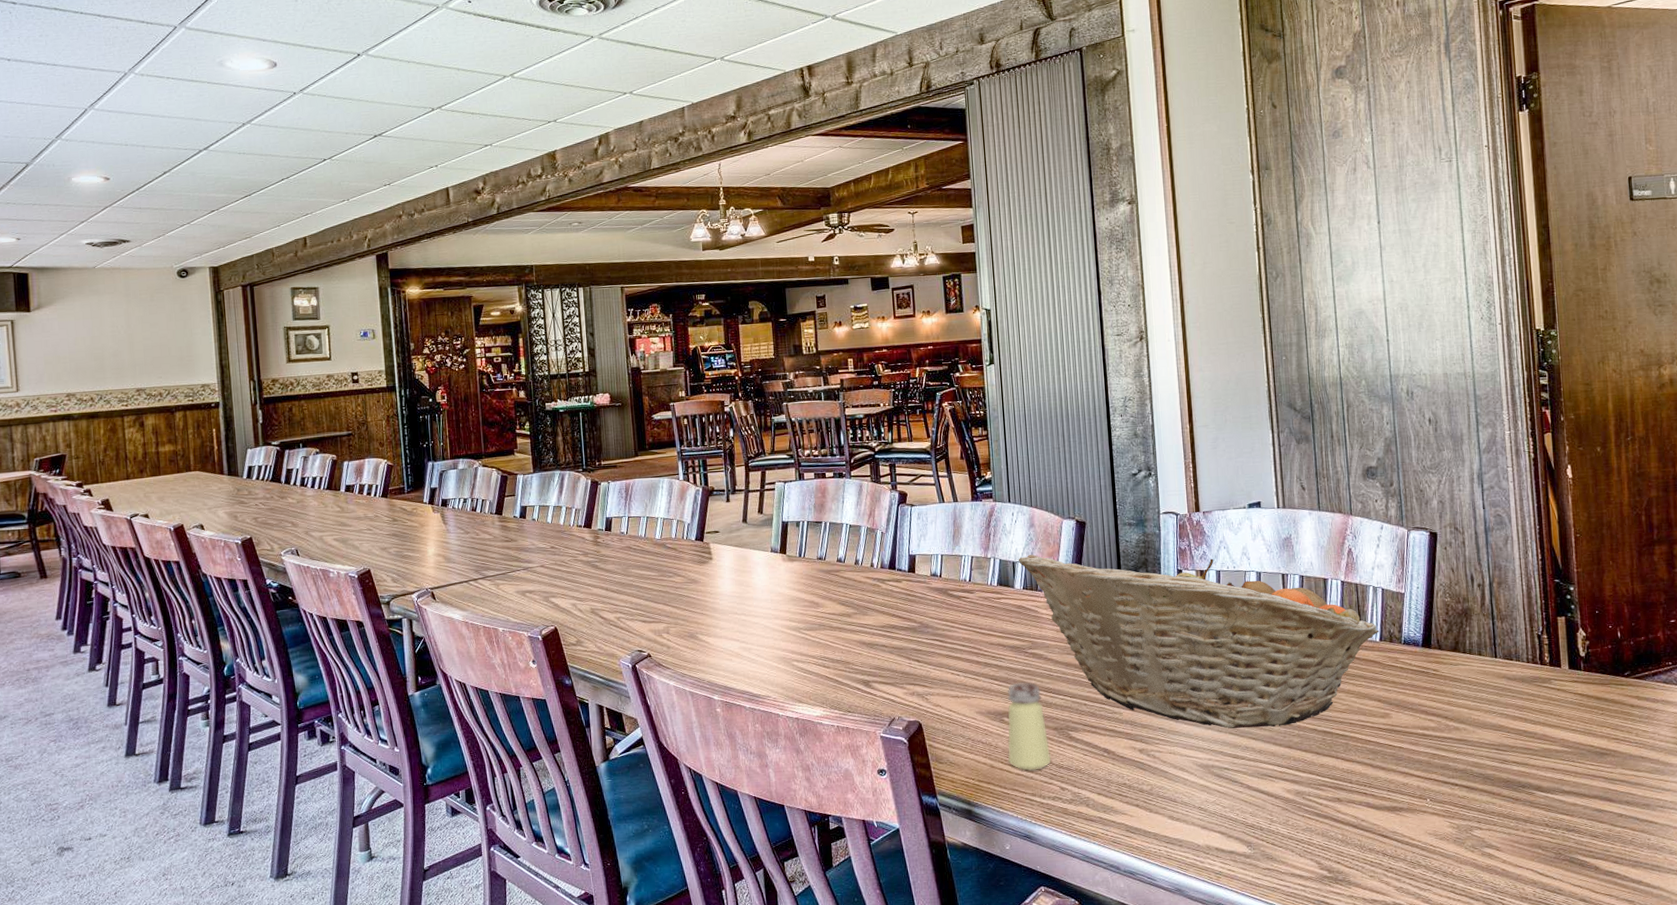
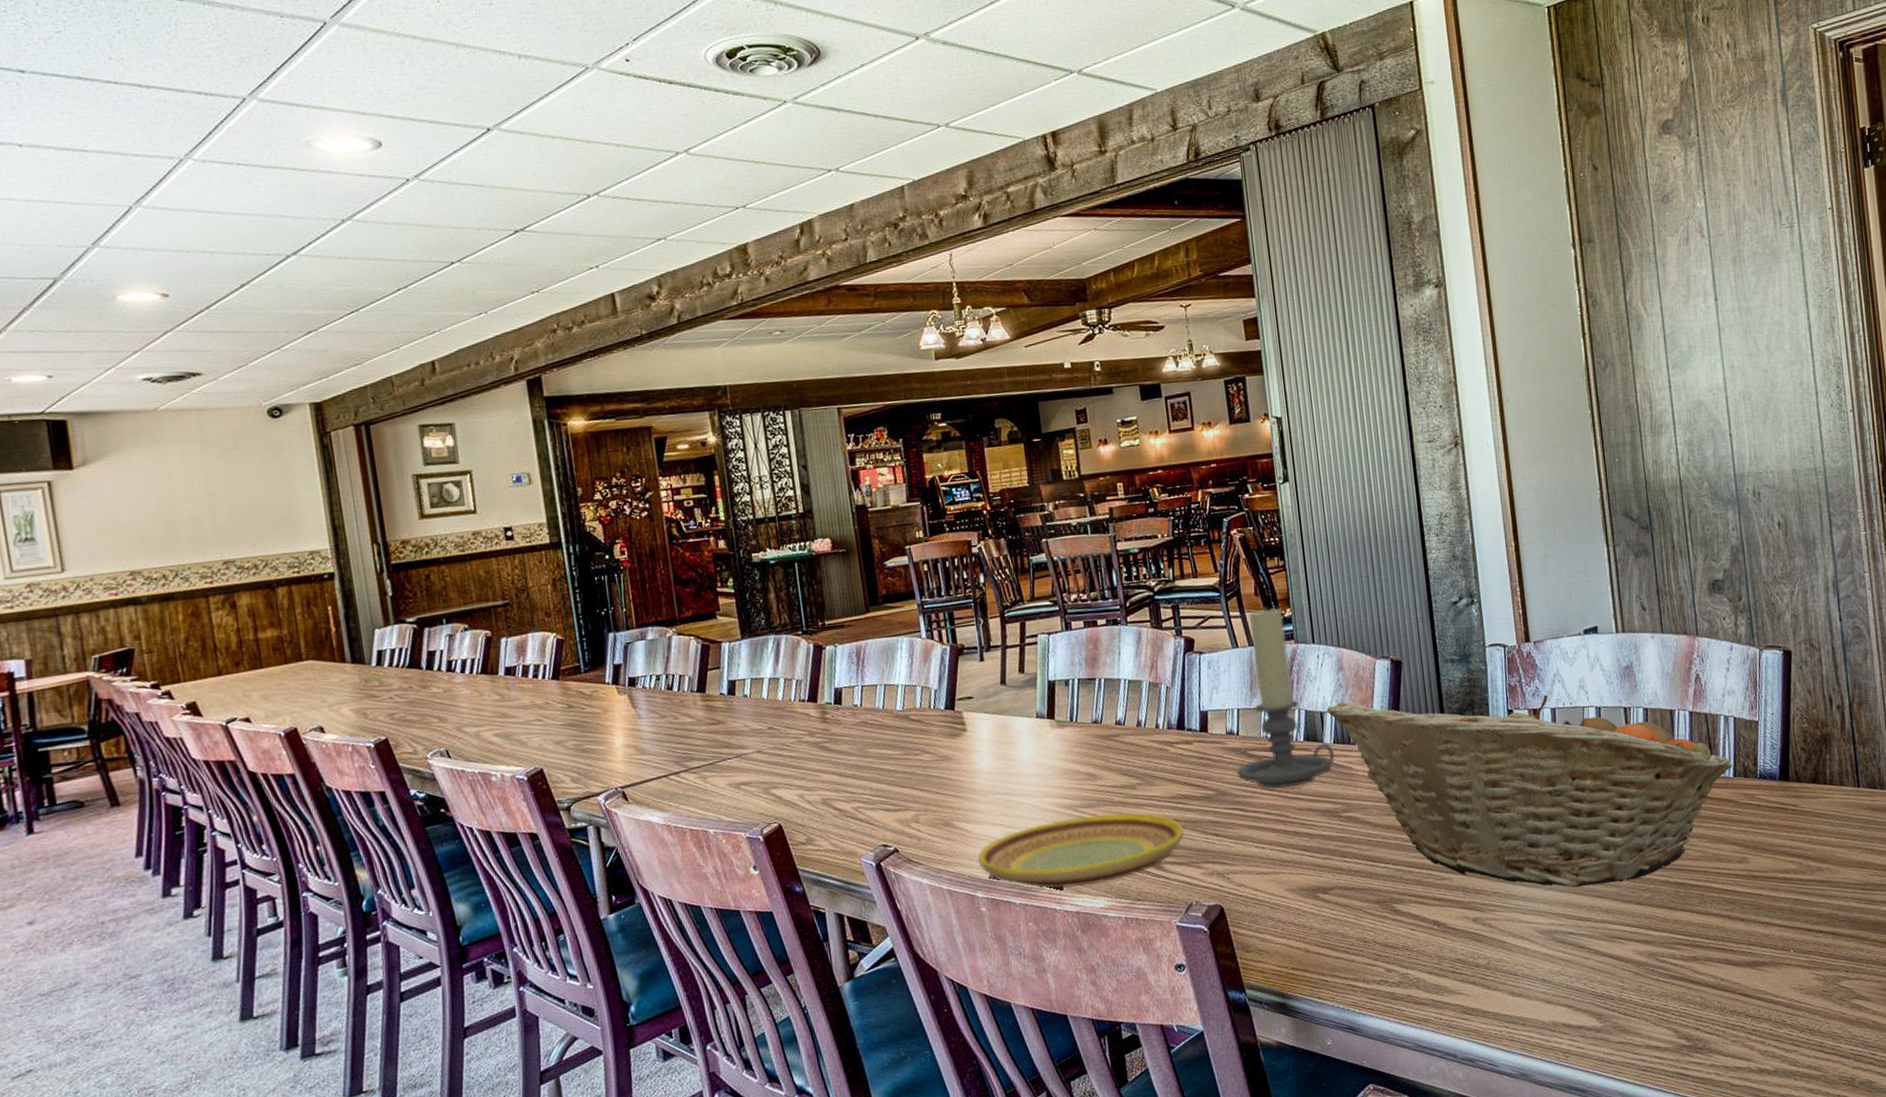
plate: none [717,636,891,697] -> present [978,813,1184,889]
candle holder: none [937,469,1023,625] -> present [1236,607,1334,789]
saltshaker: present [1007,682,1051,771] -> none [1321,850,1375,953]

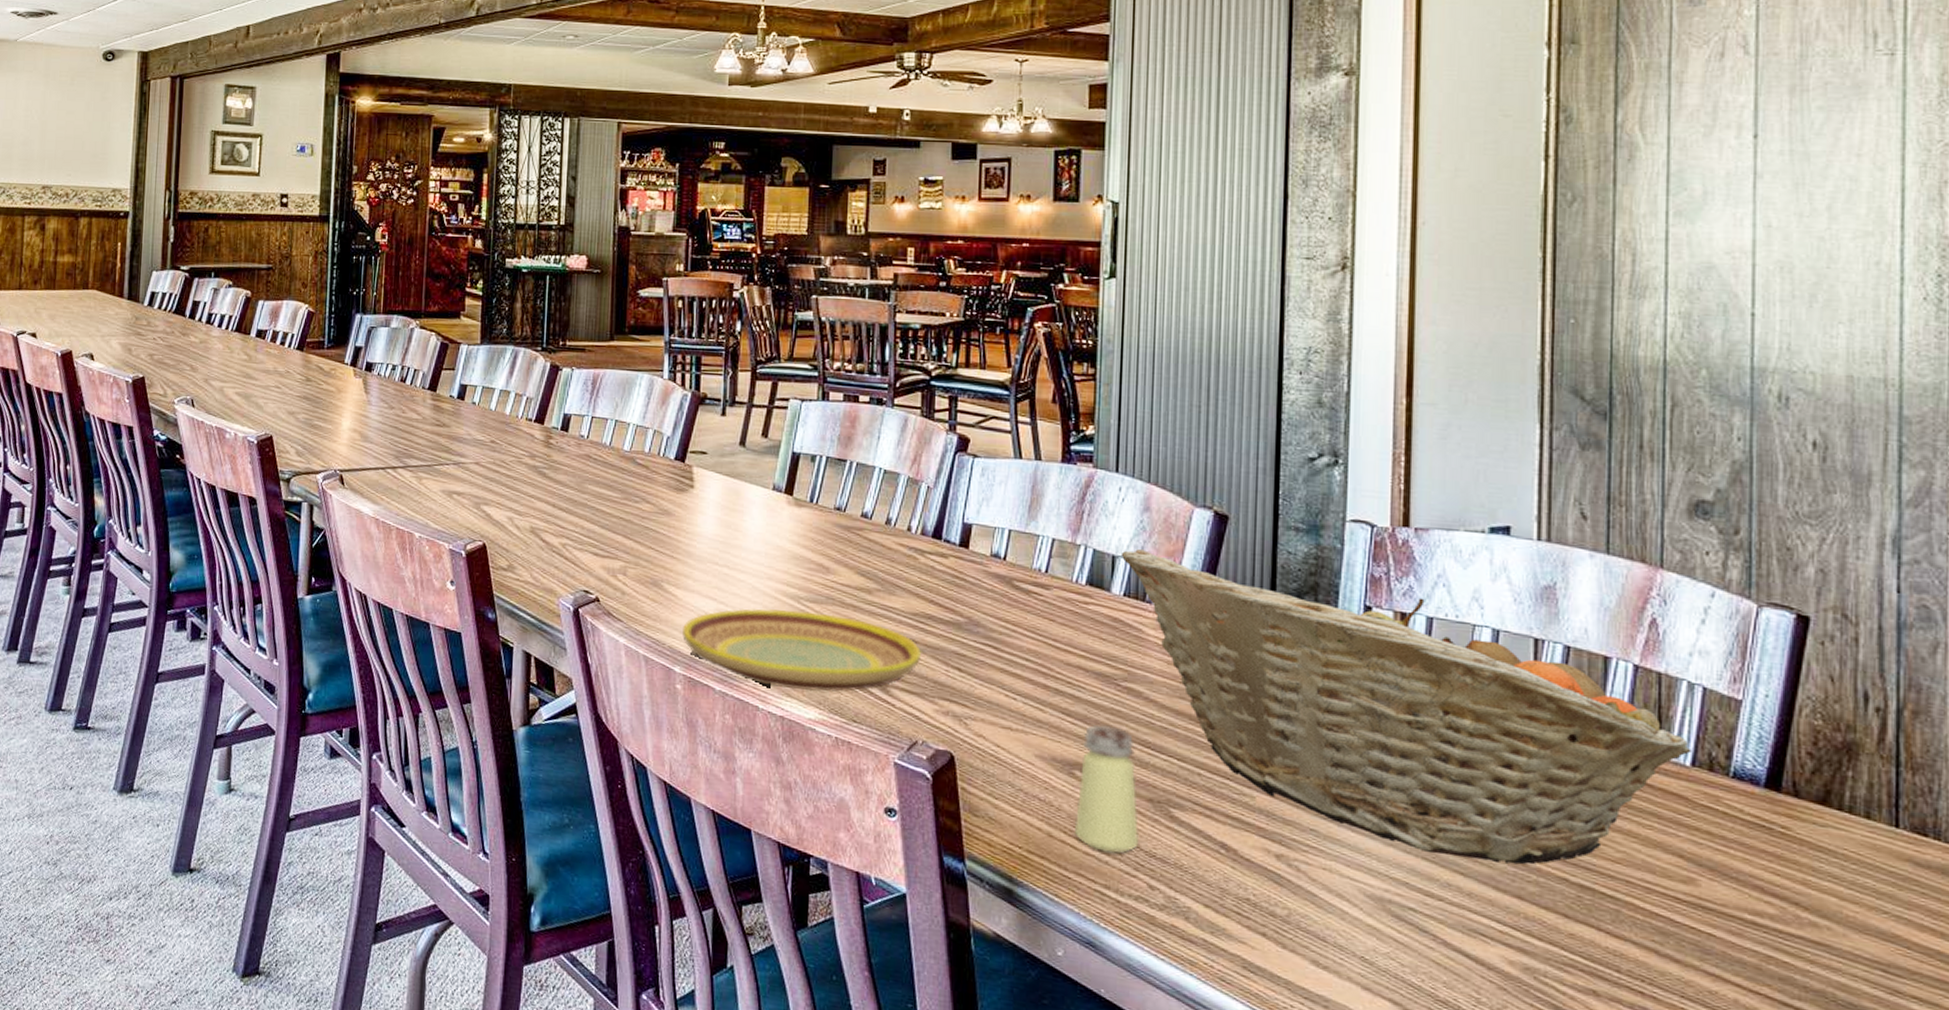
candle holder: present [1236,607,1334,789] -> none [995,418,1122,637]
saltshaker: none [1321,850,1375,953] -> present [1073,725,1140,853]

